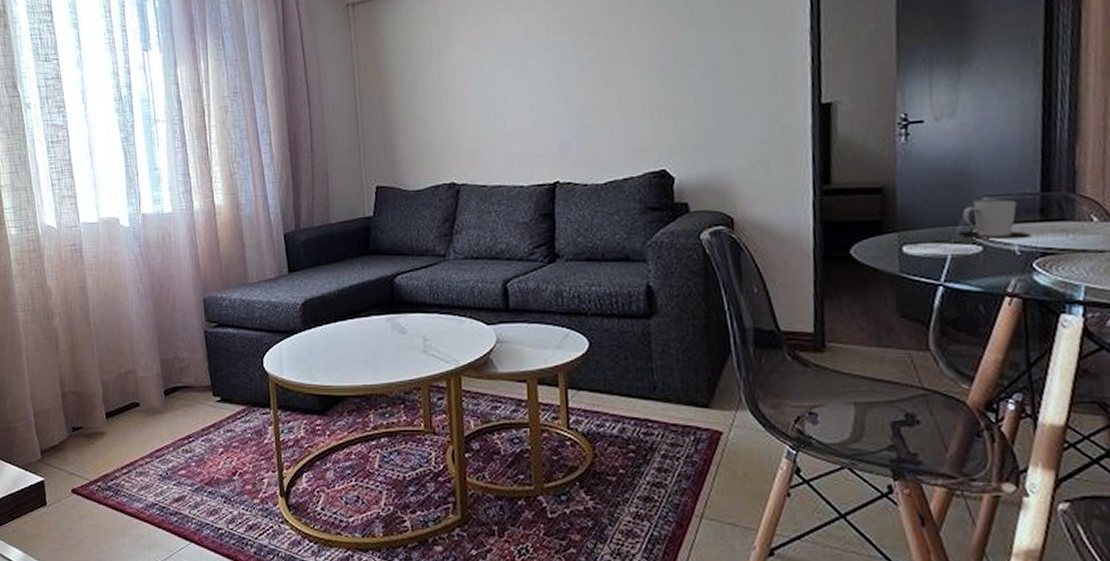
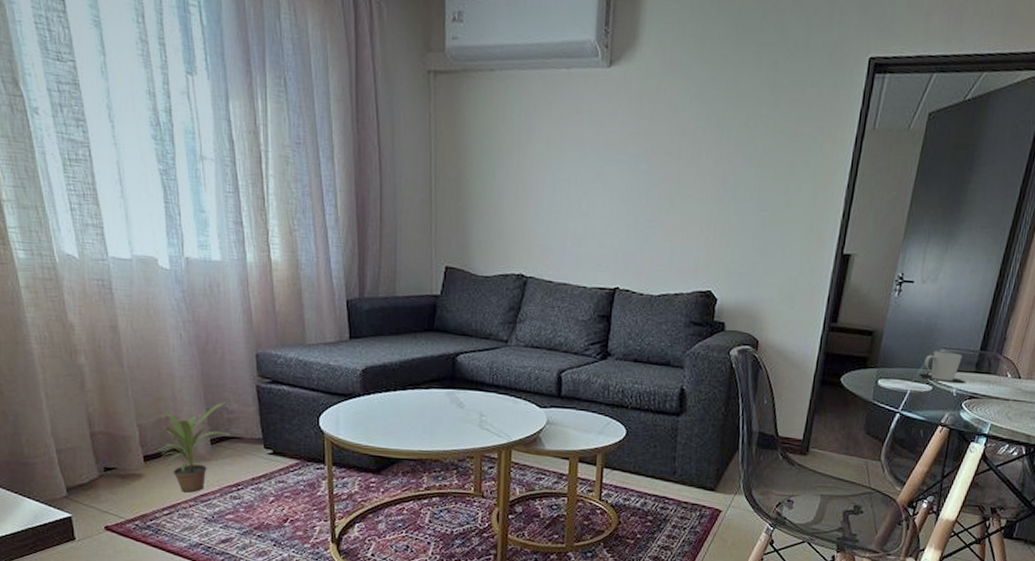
potted plant: none [118,351,182,449] -> present [157,402,231,493]

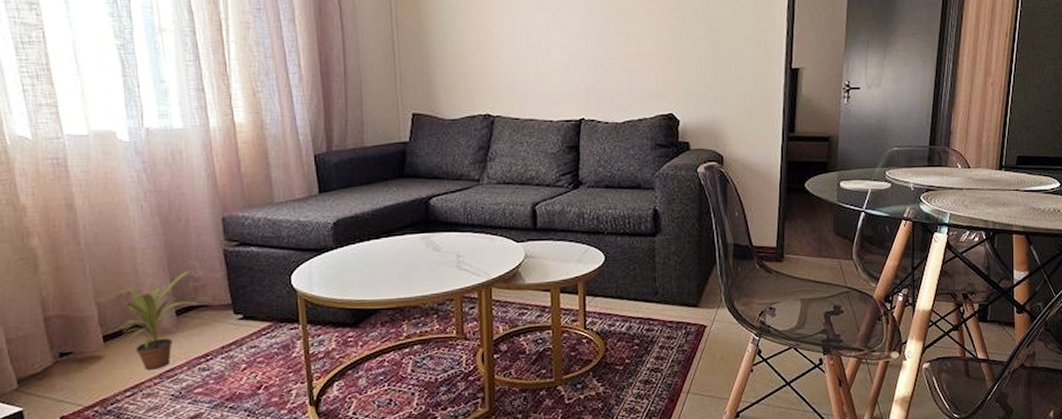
cup: present [919,351,967,384] -> none [877,150,921,179]

